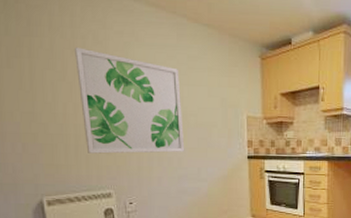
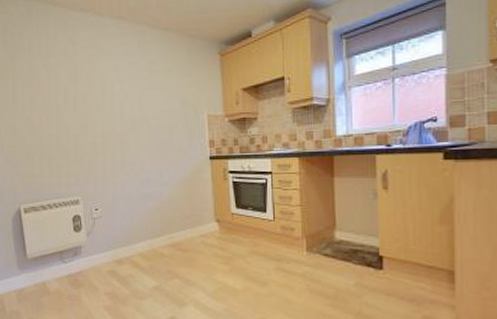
wall art: present [74,47,185,154] -> none [48,64,147,162]

